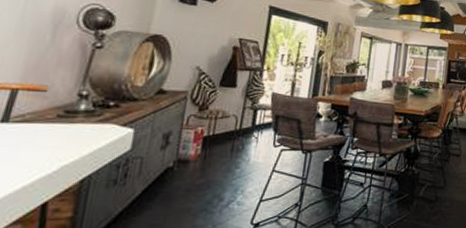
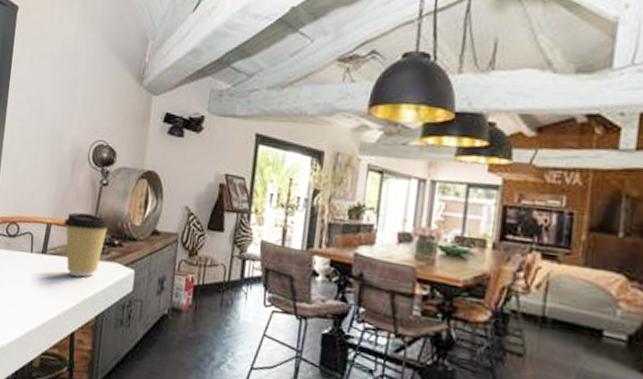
coffee cup: none [36,75,106,143] -> present [62,212,112,277]

